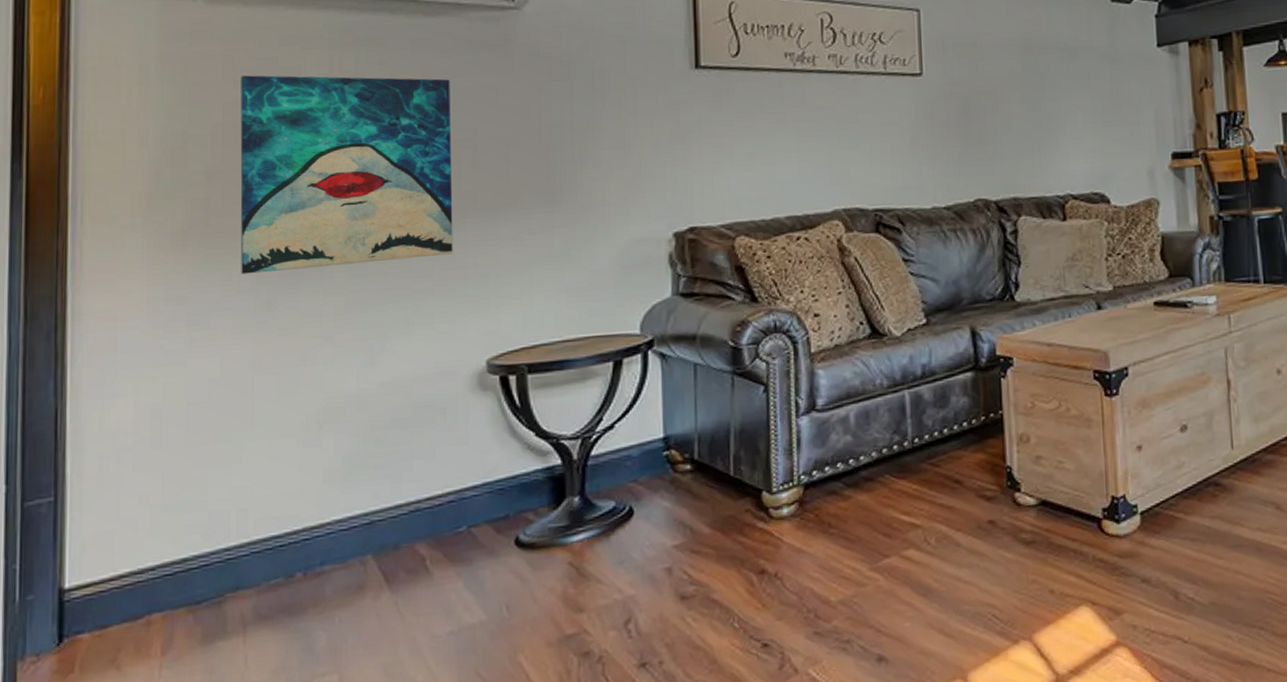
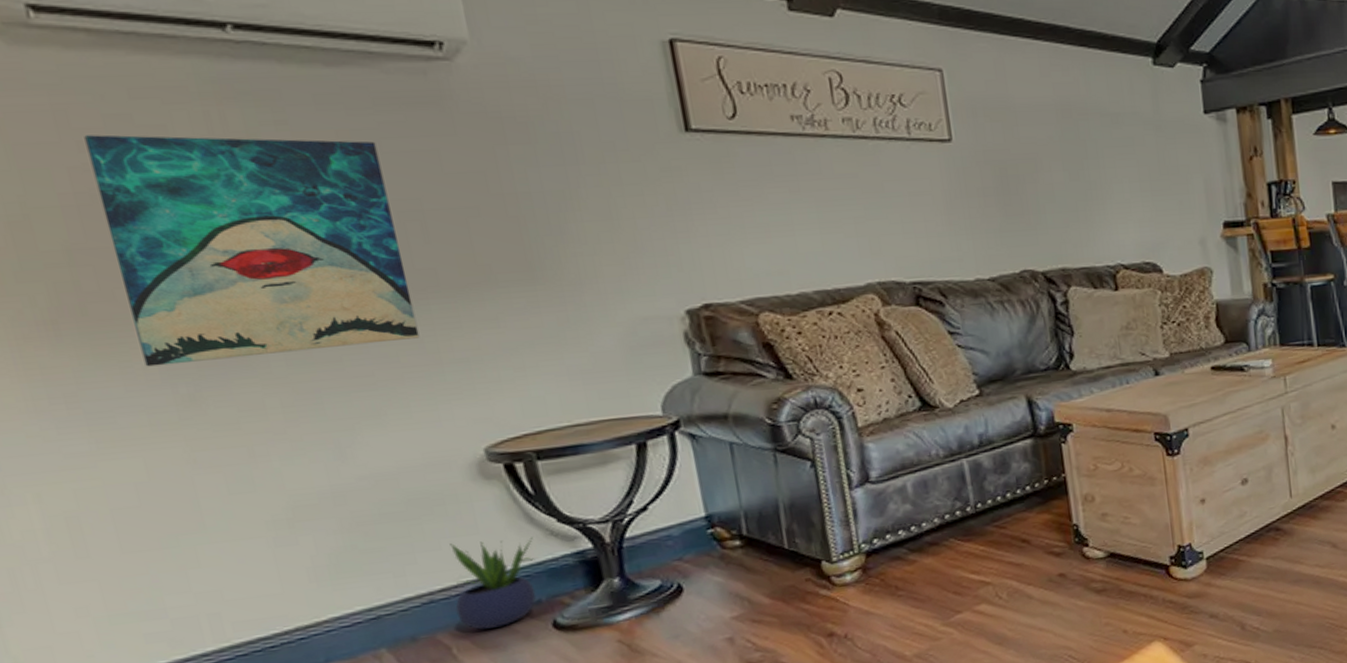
potted plant: none [436,449,512,542] -> present [450,536,537,630]

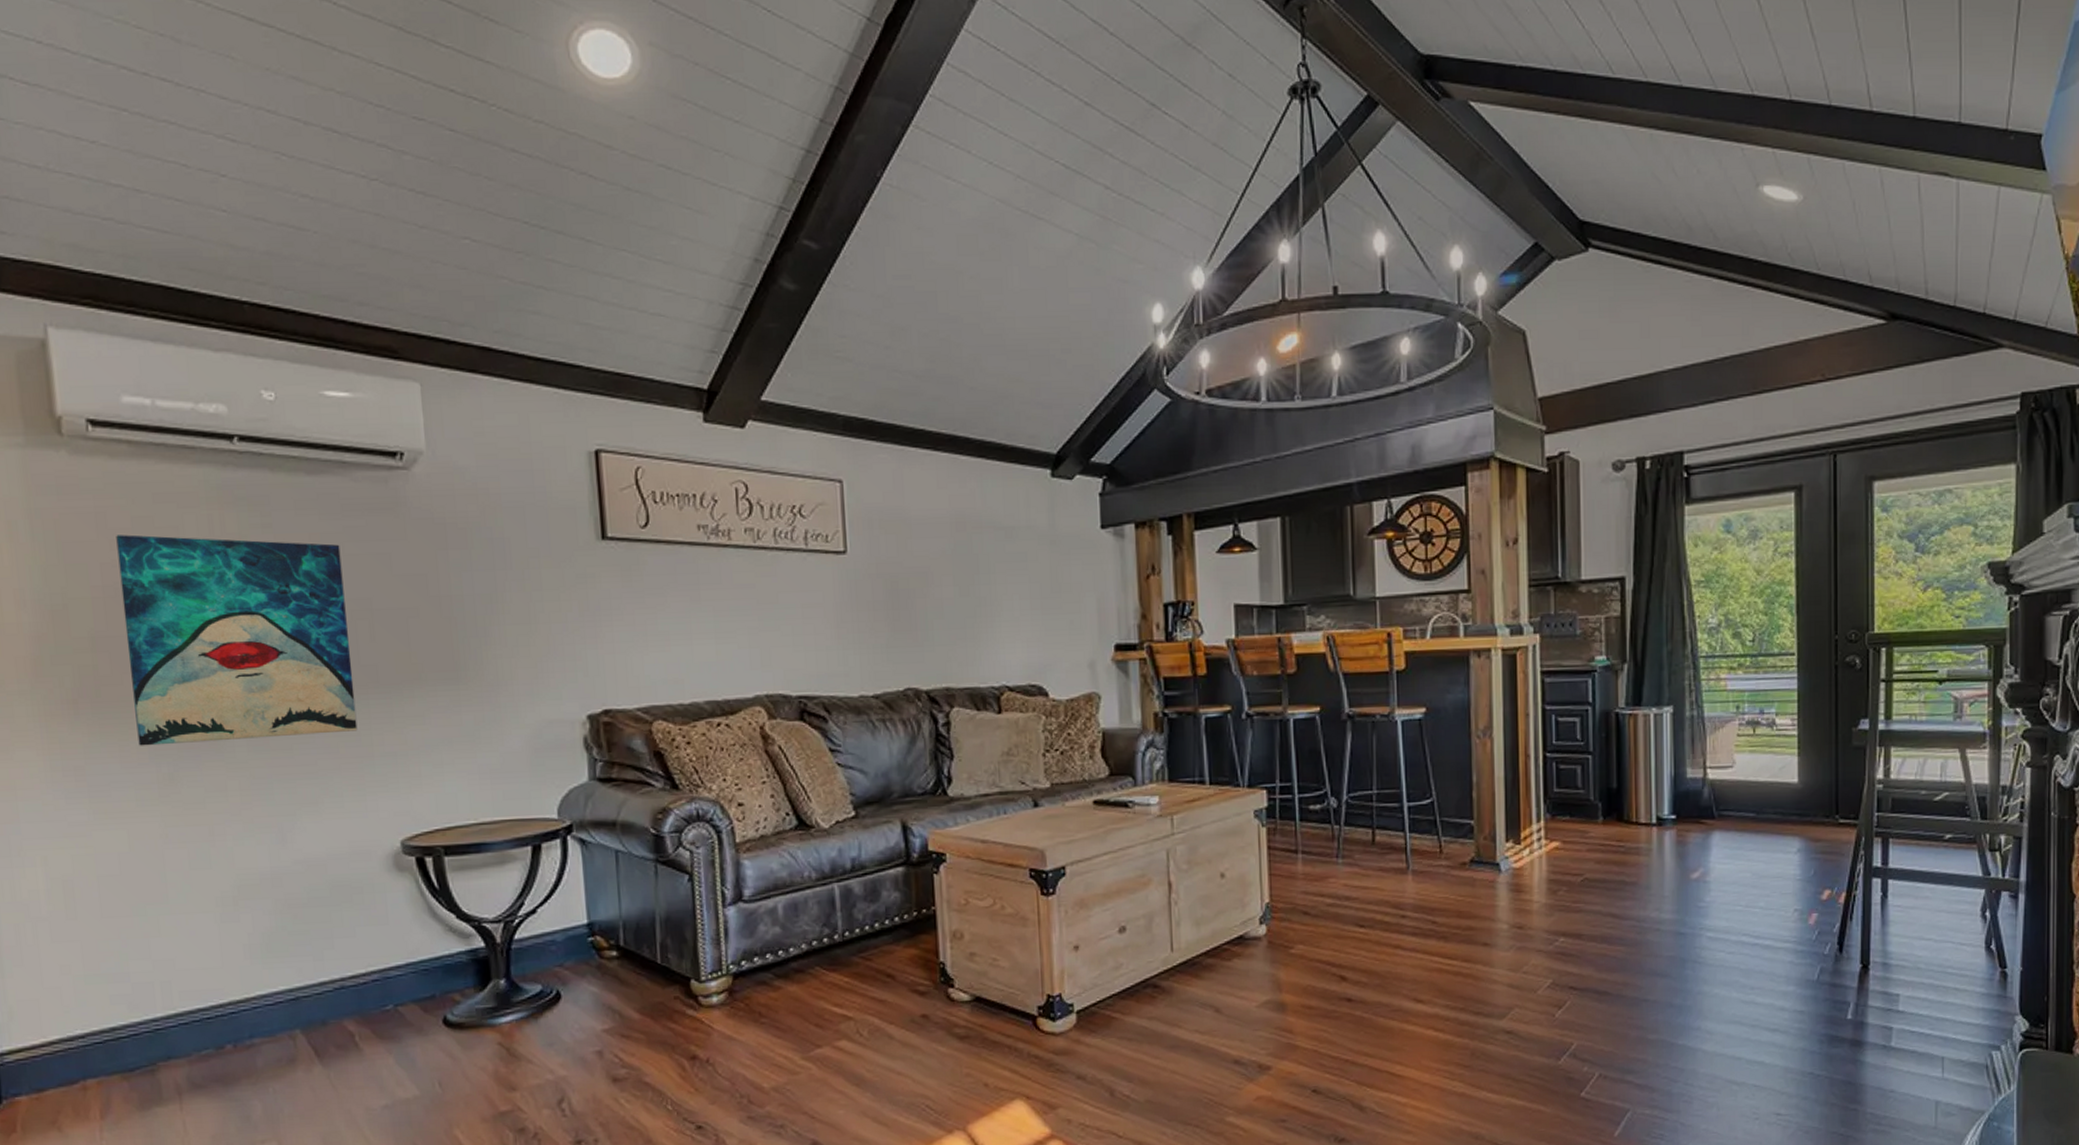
potted plant: present [450,536,537,630] -> none [361,931,434,1019]

